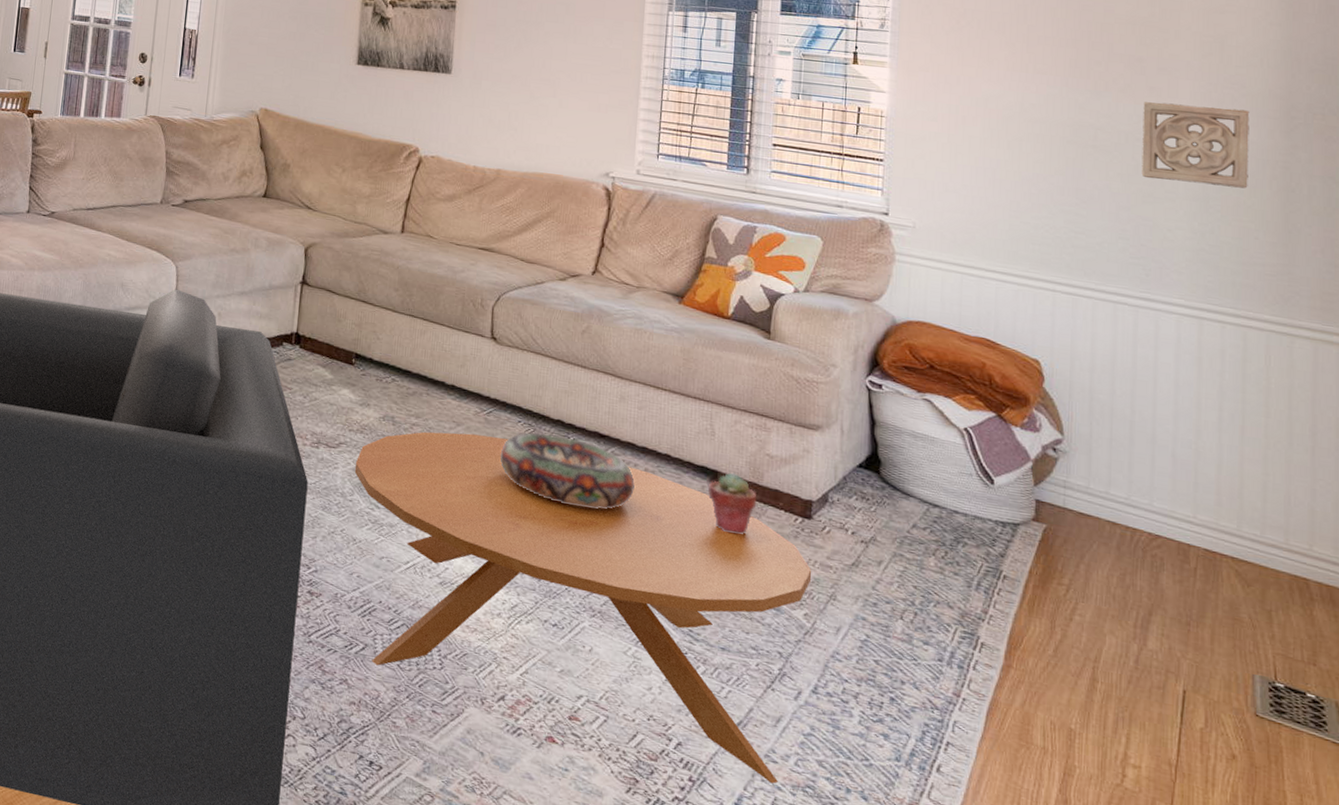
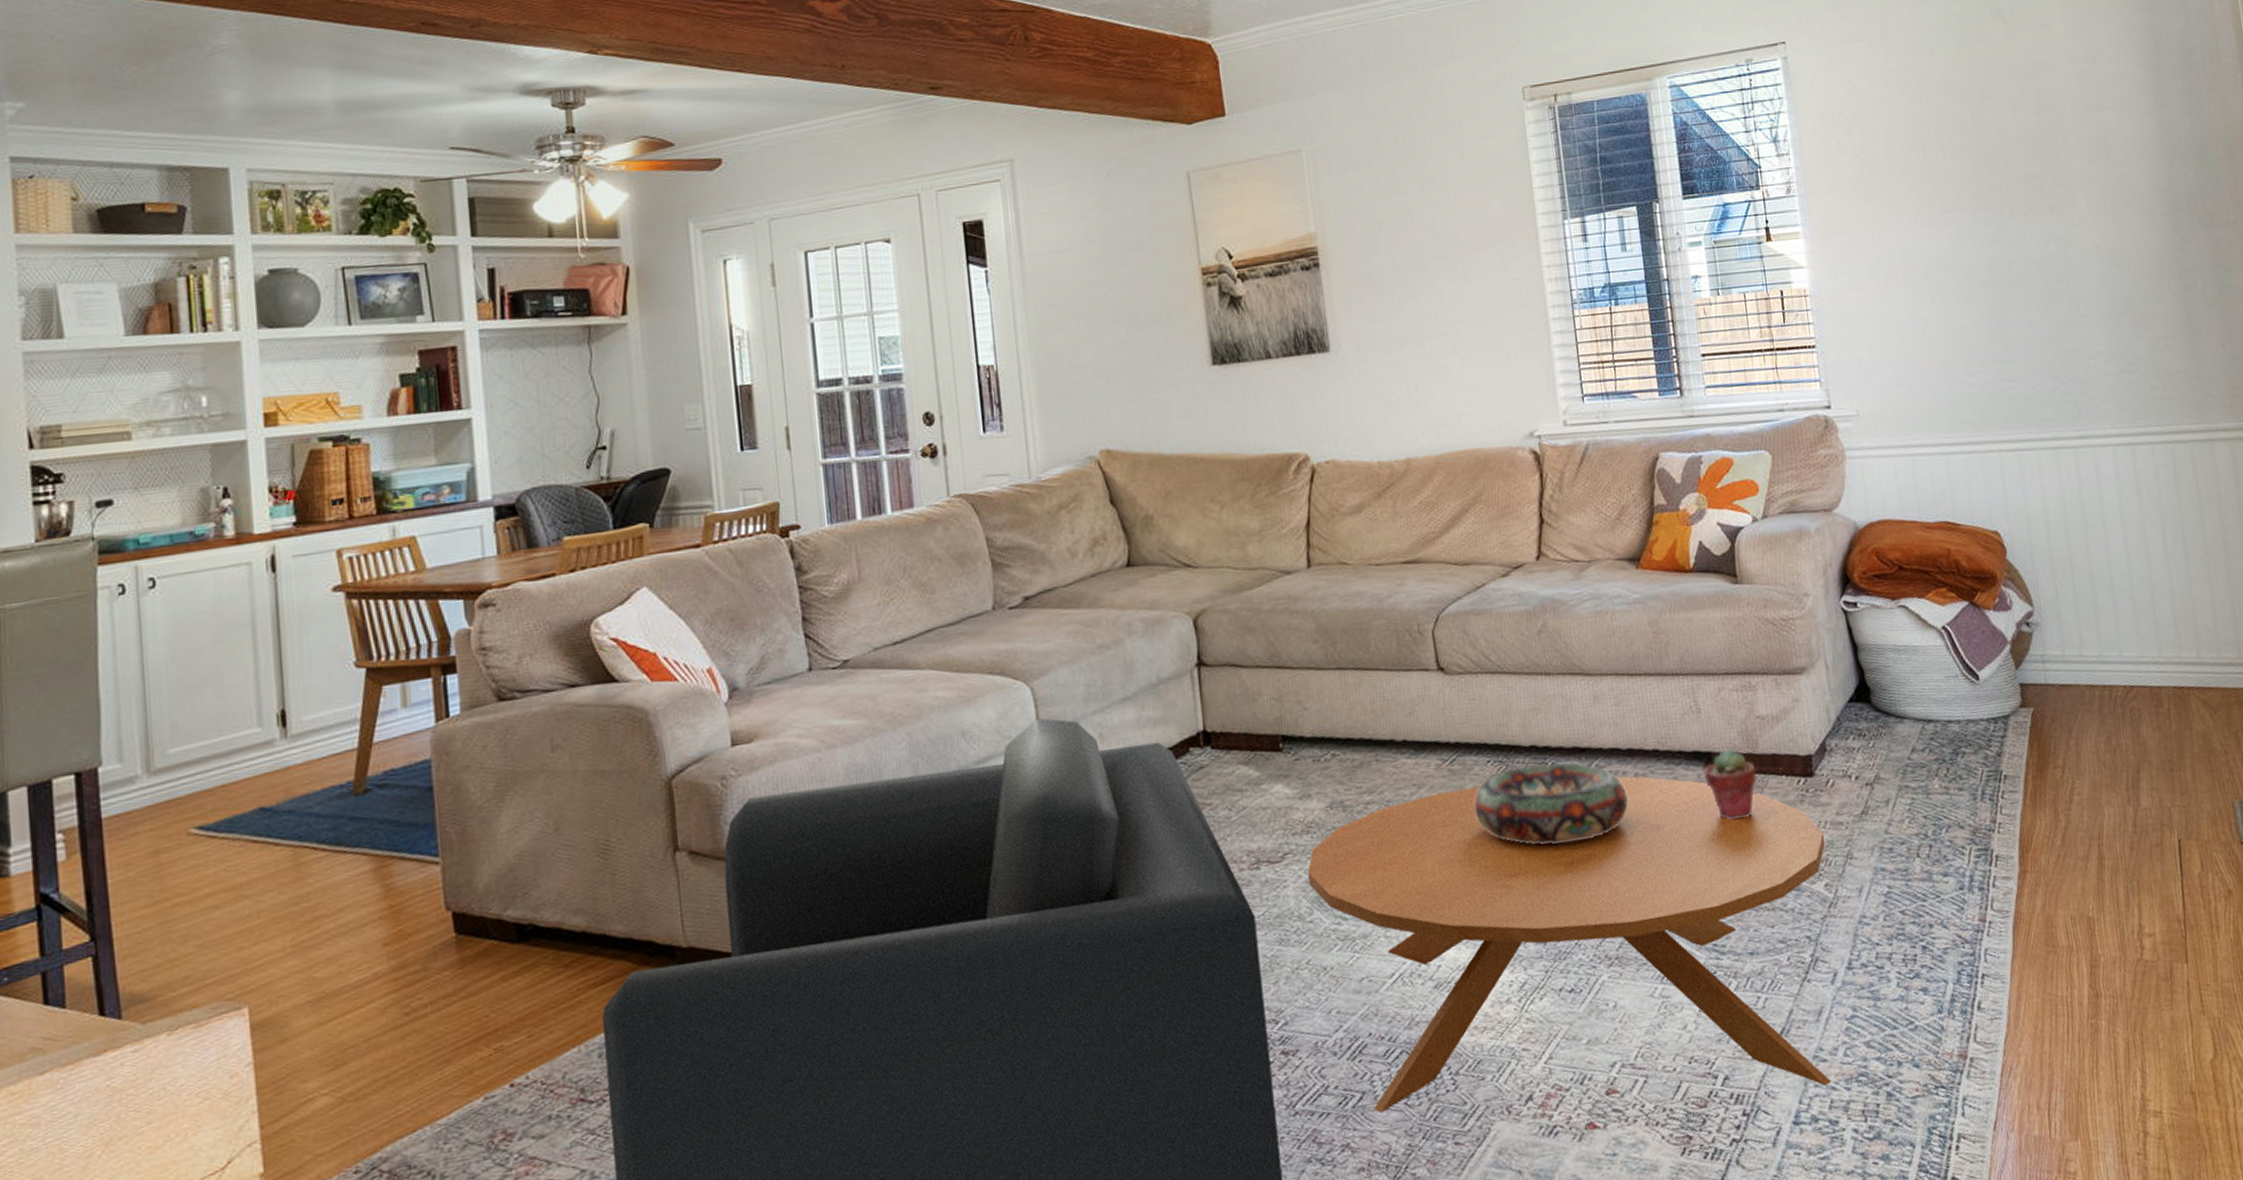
wall ornament: present [1141,102,1250,189] -> none [2047,211,2151,306]

